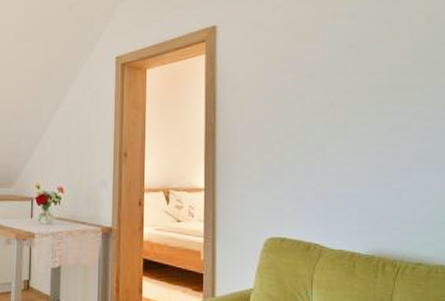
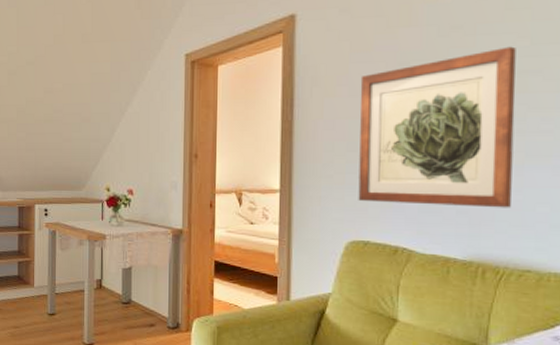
wall art: none [274,64,404,207] -> present [358,46,516,208]

